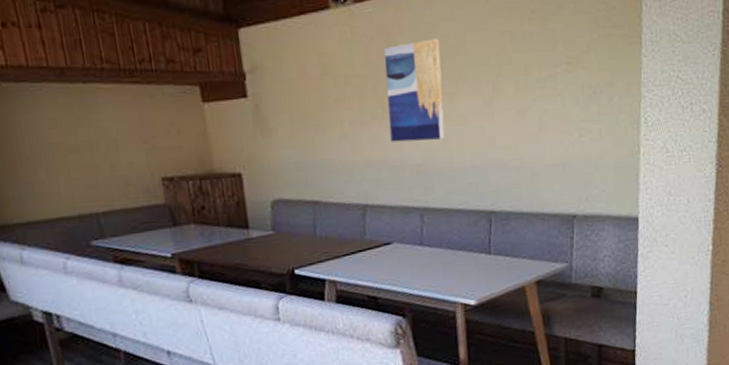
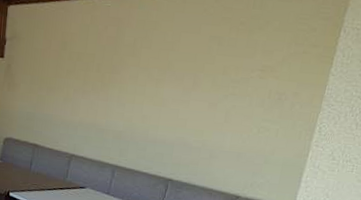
wall art: present [384,38,444,143] -> none [102,34,159,115]

